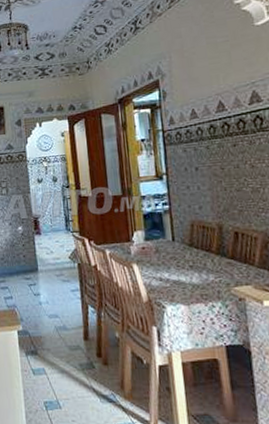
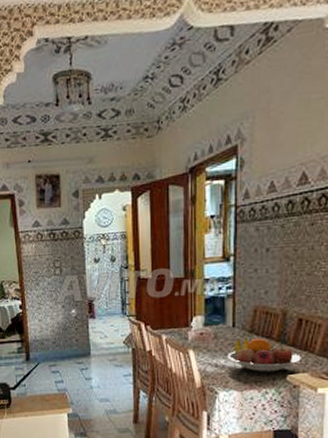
fruit bowl: none [171,251,243,286] -> present [228,338,301,372]

